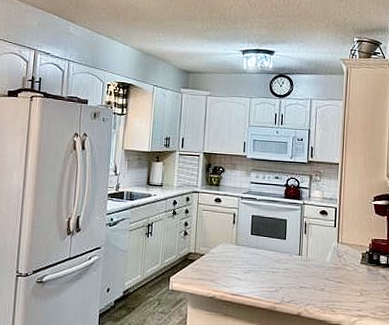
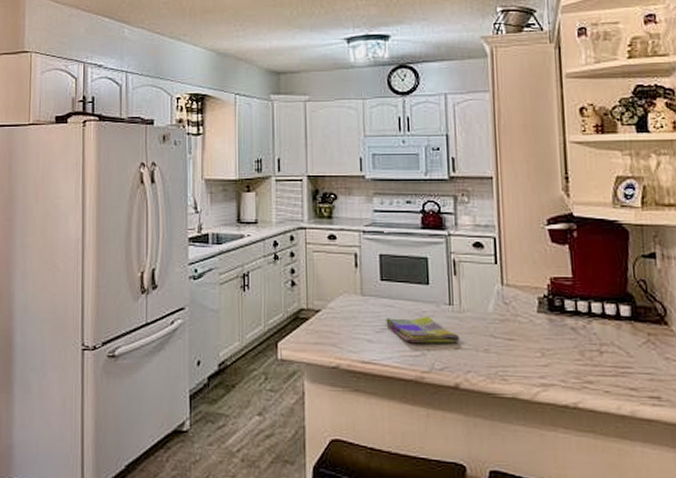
dish towel: none [252,262,304,283] -> present [386,316,460,343]

